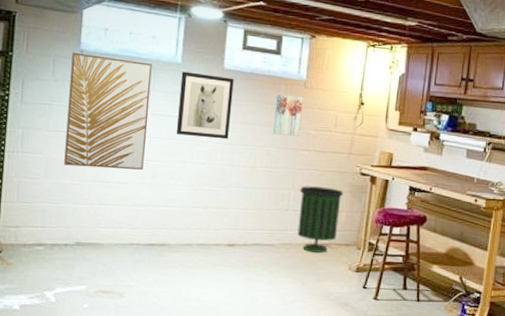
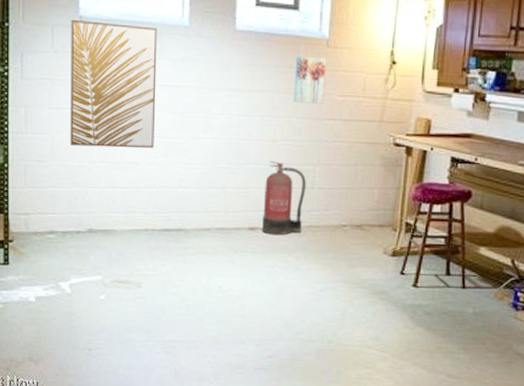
wall art: present [176,71,234,140] -> none [187,35,248,111]
fire extinguisher: none [240,185,282,252] -> present [262,161,306,236]
trash can: present [297,186,344,254] -> none [325,160,376,236]

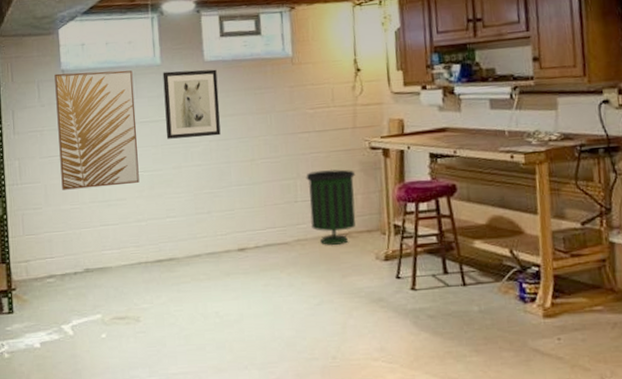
wall art: none [187,35,248,111] -> present [162,69,221,139]
fire extinguisher: present [262,161,306,236] -> none [249,180,291,254]
wall art: present [294,55,326,104] -> none [264,75,295,121]
trash can: none [325,160,376,236] -> present [306,169,356,246]

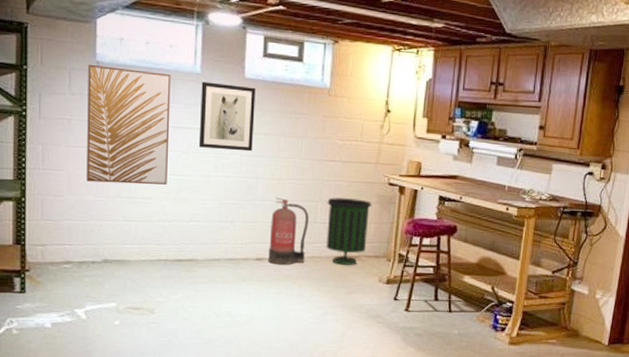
fire extinguisher: none [249,180,291,254] -> present [268,198,309,265]

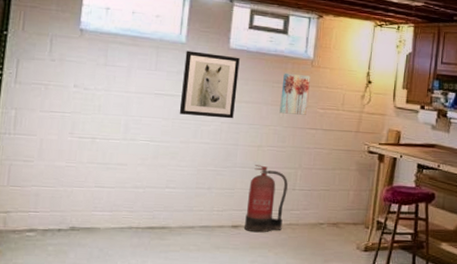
wall art: present [87,64,171,185] -> none [59,31,156,151]
wall art: none [298,102,328,147] -> present [279,72,311,115]
trash can: present [326,197,372,266] -> none [304,165,352,233]

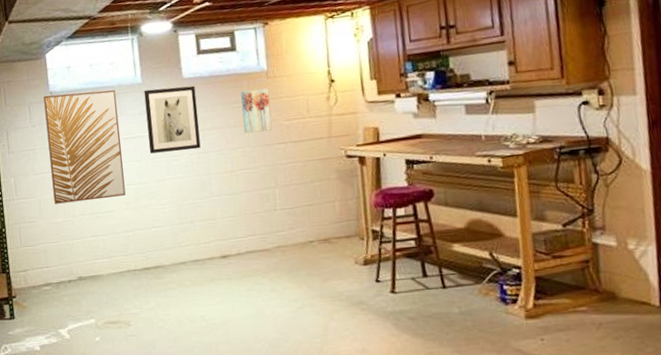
wall art: none [59,31,156,151] -> present [43,90,126,204]
fire extinguisher: present [244,165,288,233] -> none [229,190,271,260]

